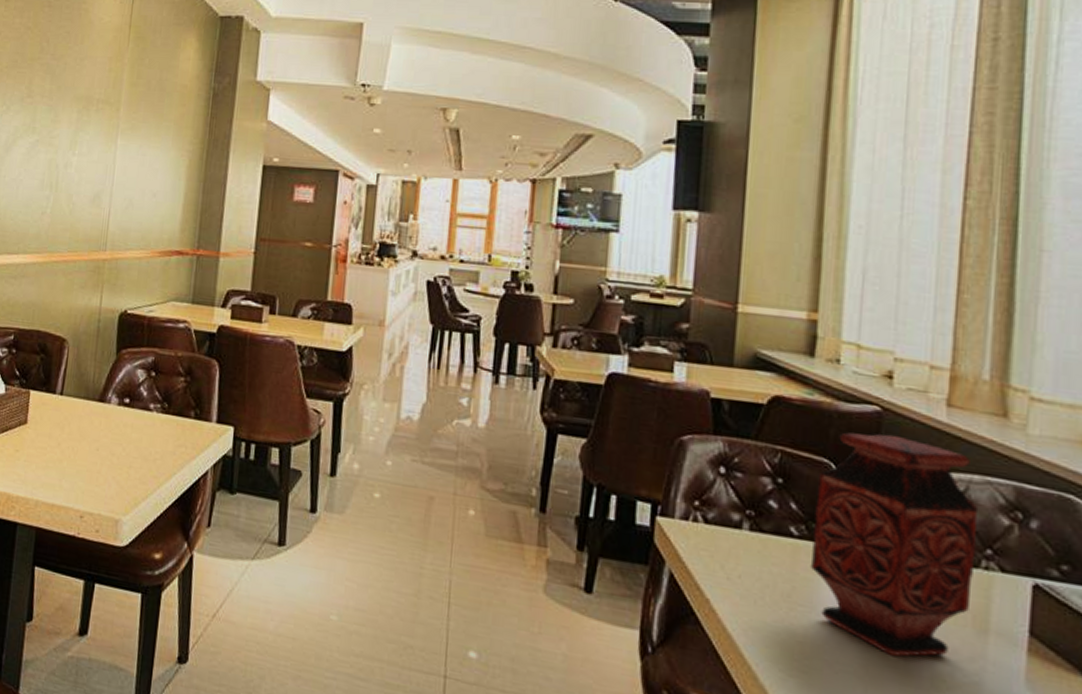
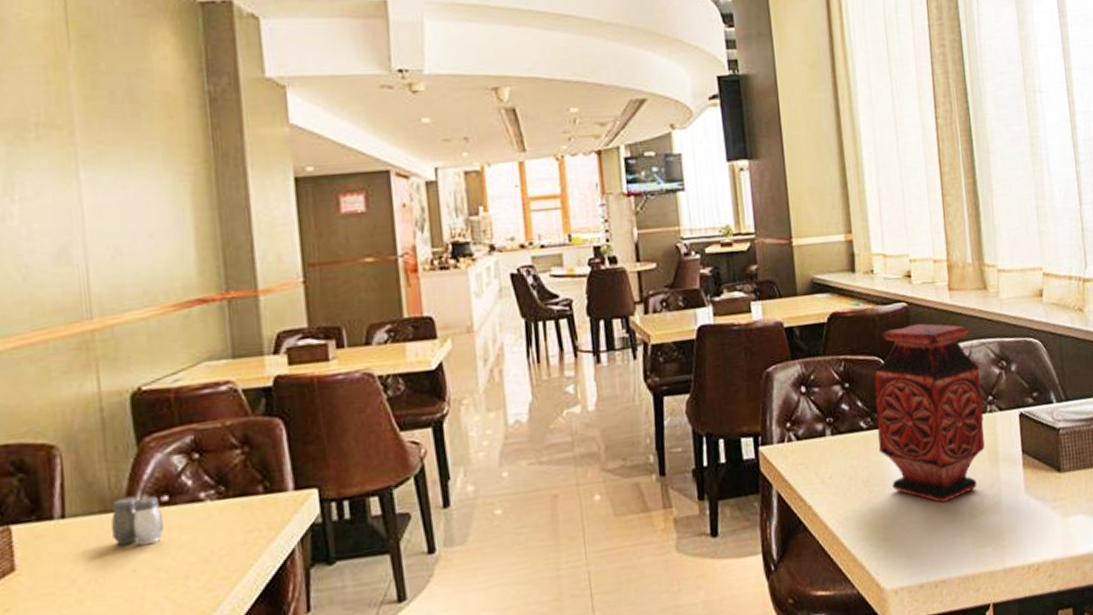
salt and pepper shaker: none [89,391,124,434] -> present [111,496,165,546]

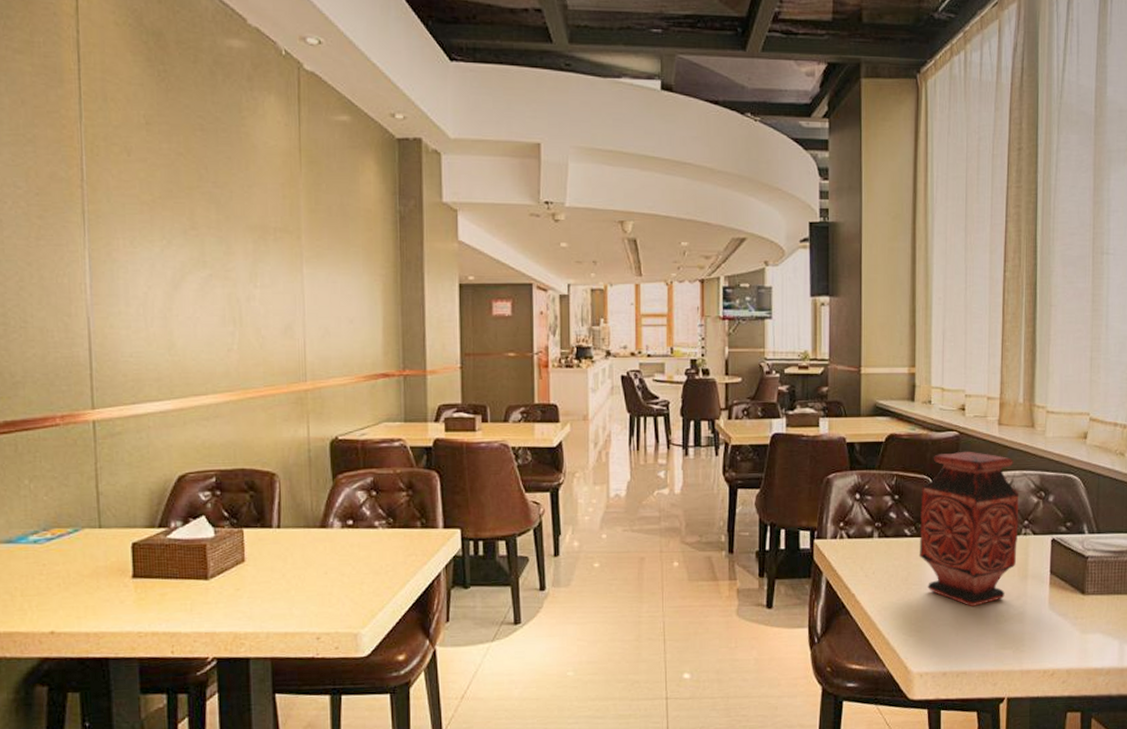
salt and pepper shaker: present [111,496,165,546] -> none [312,517,349,556]

